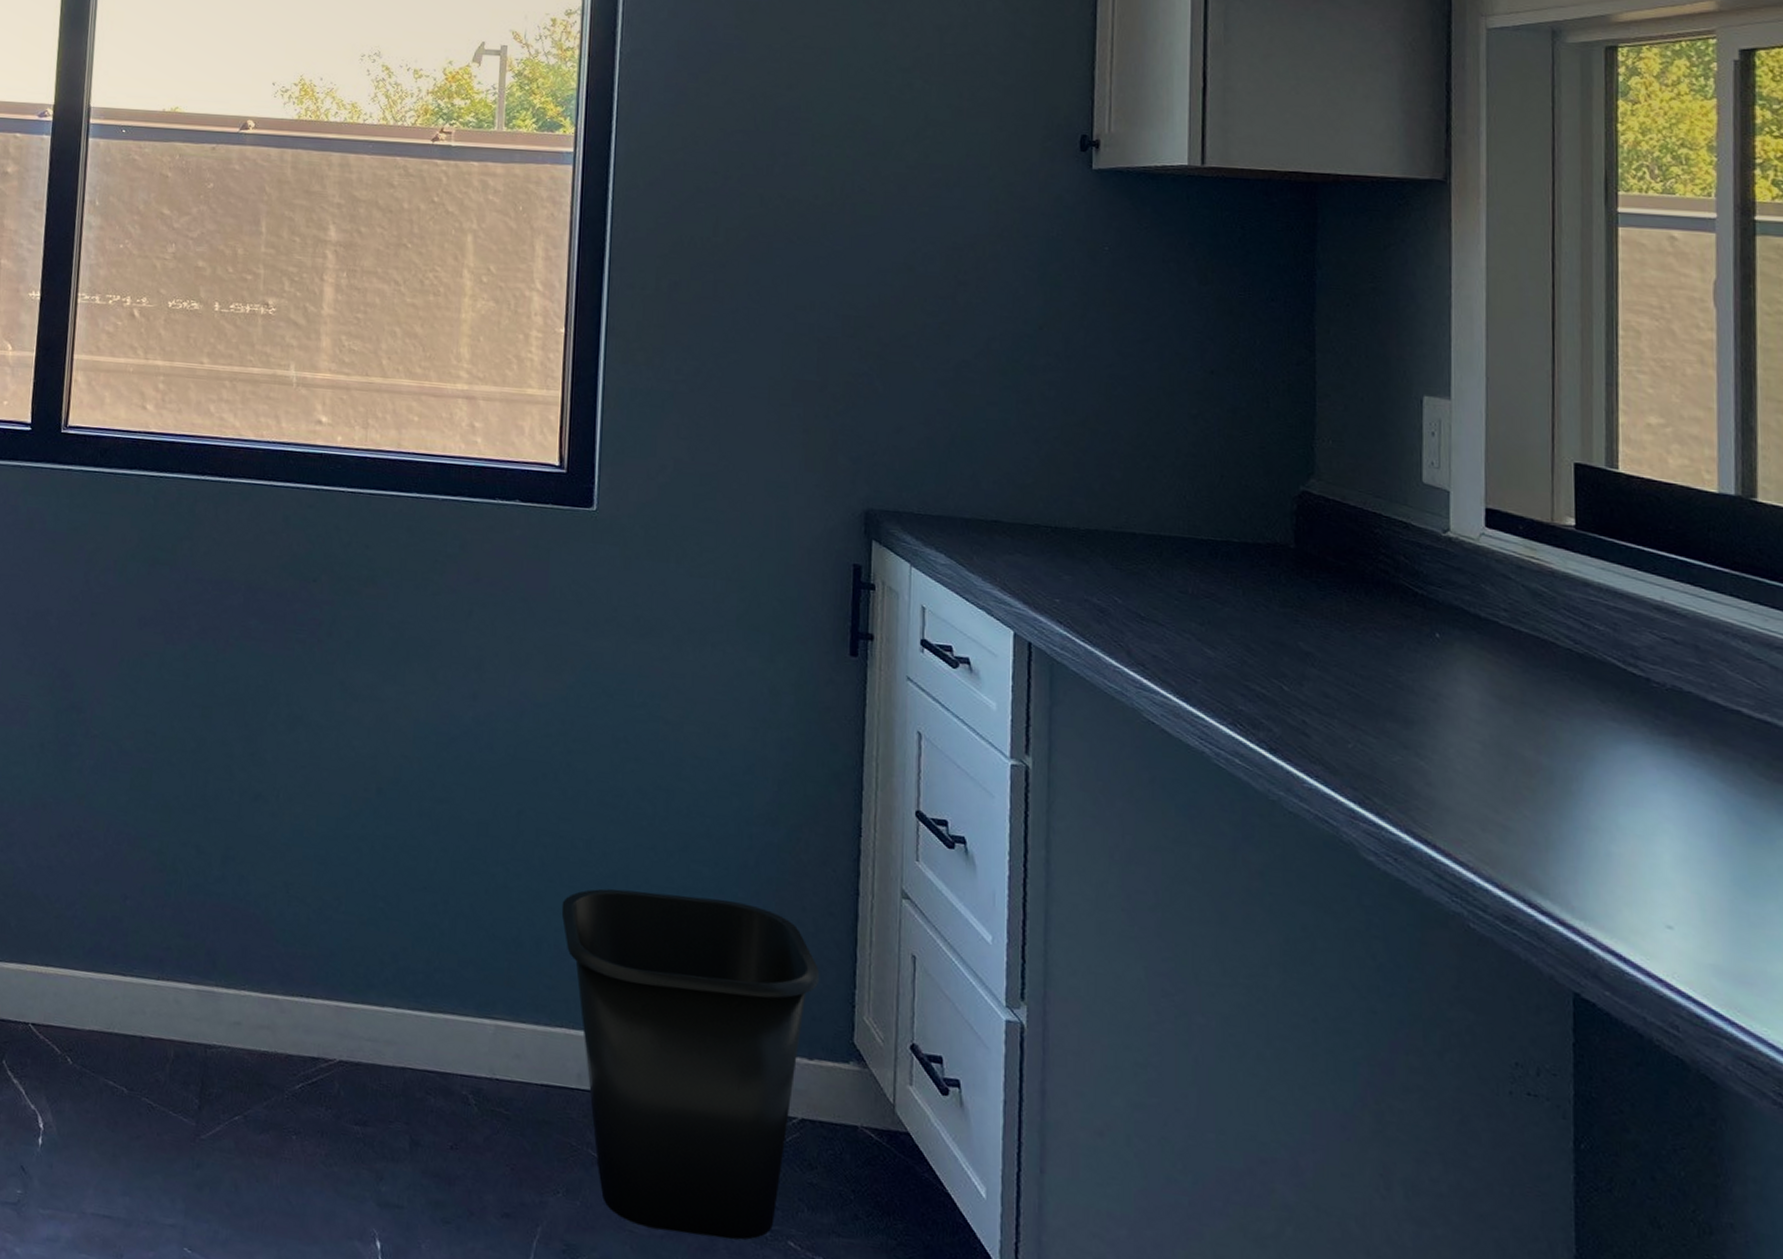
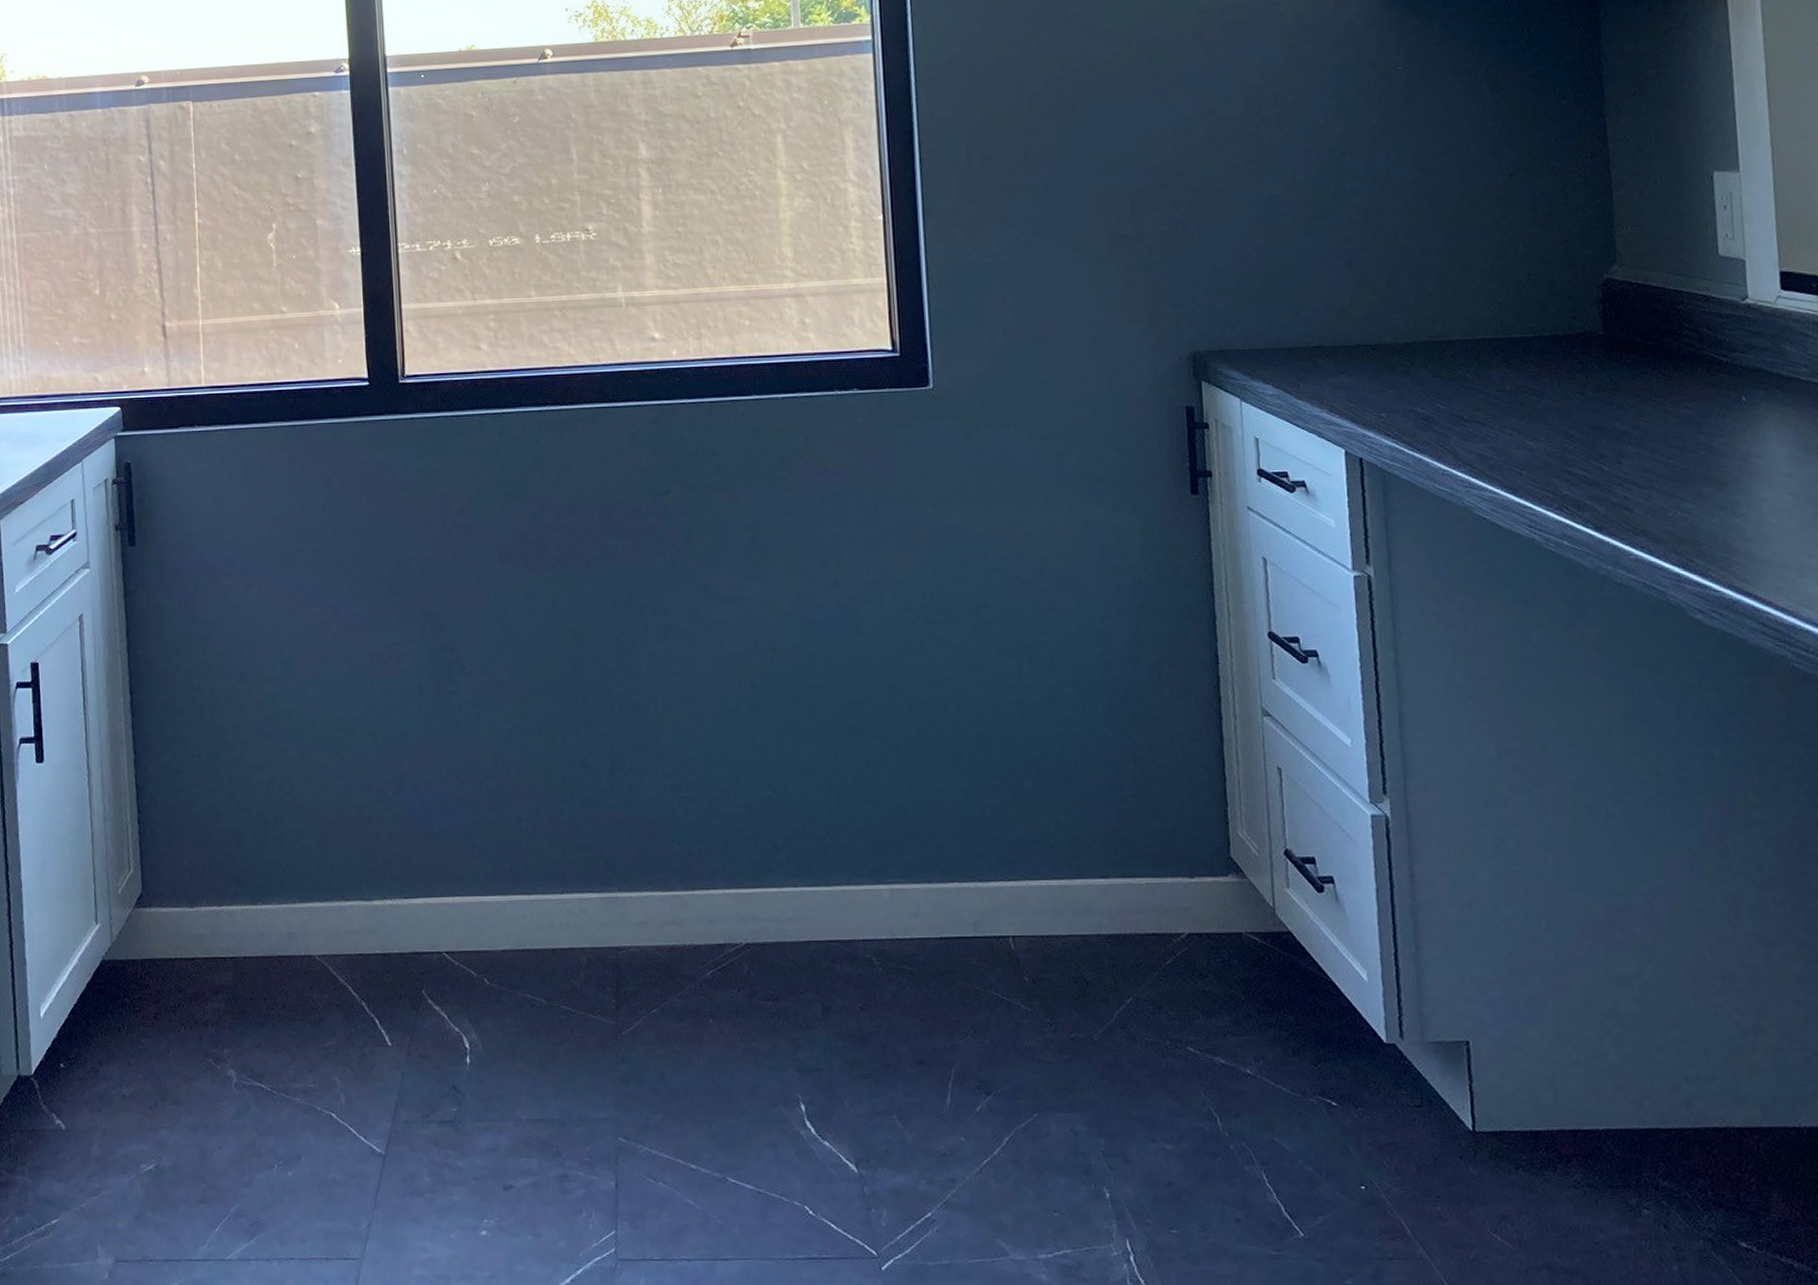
waste bin: present [561,888,820,1240] -> none [941,742,1193,1055]

